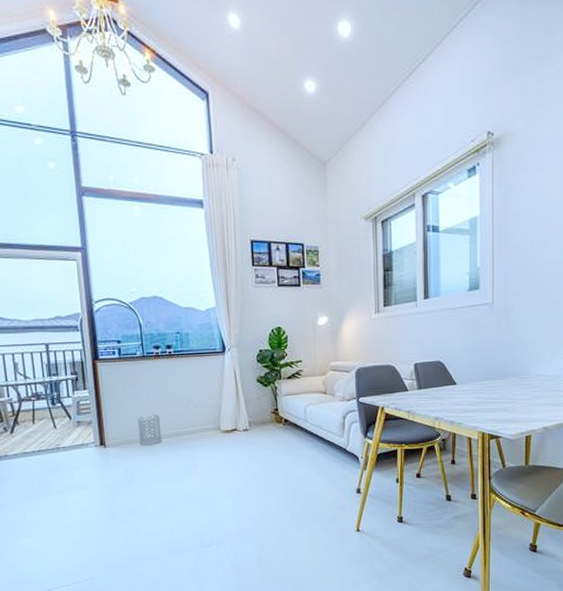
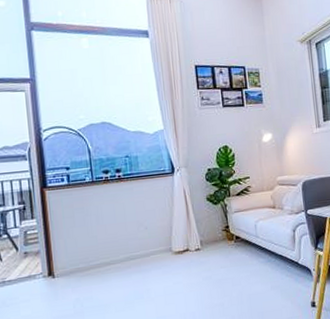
wastebasket: present [137,414,162,446] -> none [87,239,113,273]

